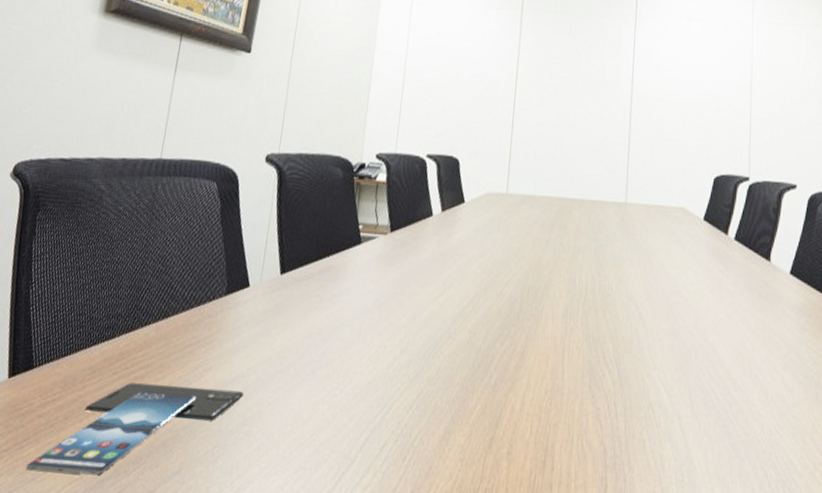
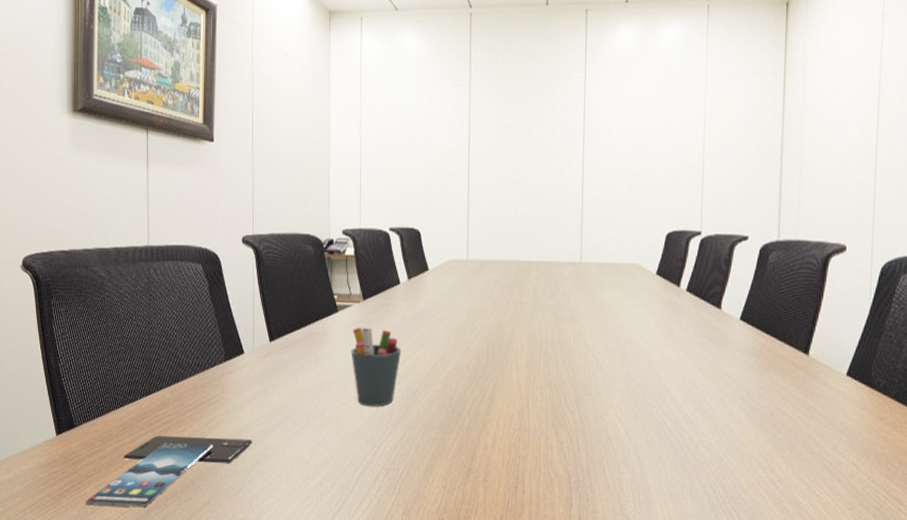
pen holder: none [370,262,428,357] -> present [351,327,402,406]

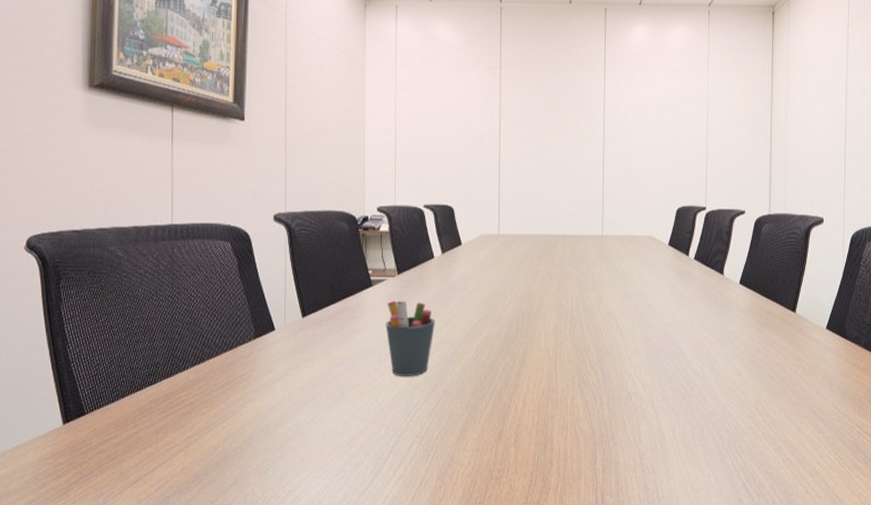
smartphone: present [85,435,253,508] -> none [96,416,284,496]

